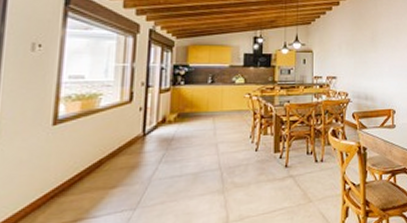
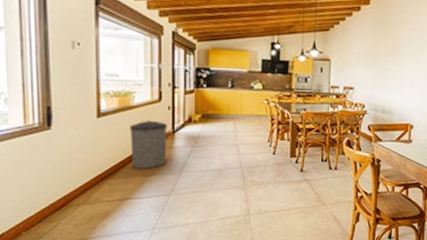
trash can: none [91,123,137,181] -> present [130,120,167,169]

